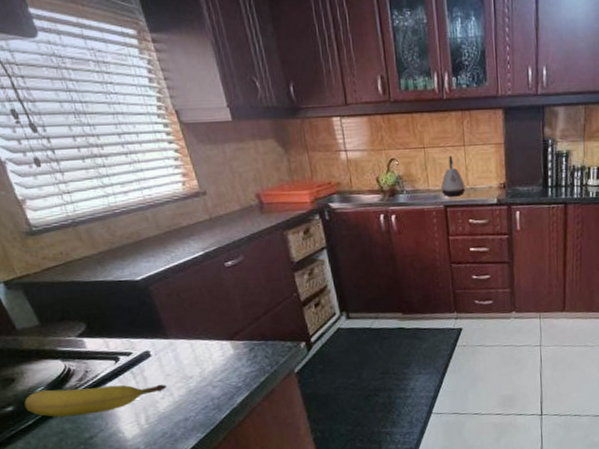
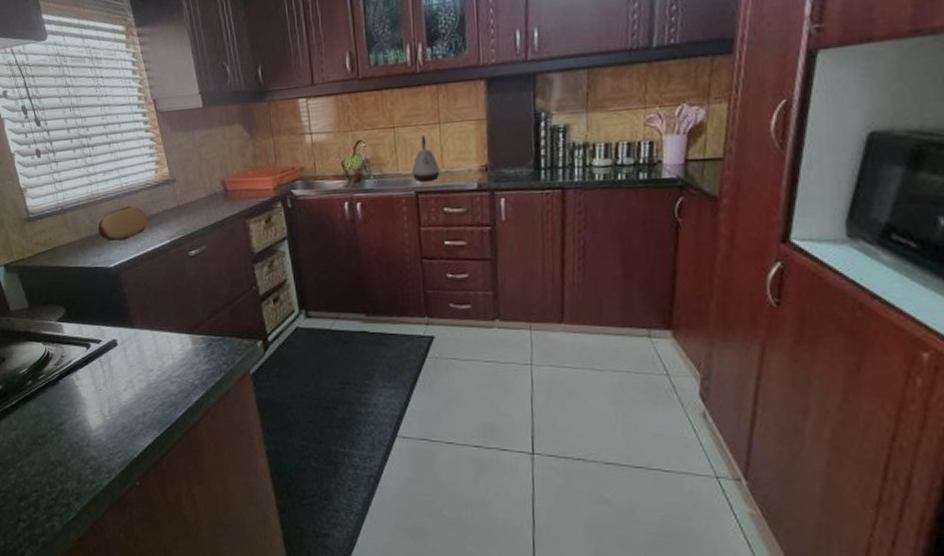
fruit: present [24,384,167,417] -> none [11,371,130,400]
bread loaf: none [119,218,178,255] -> present [98,205,148,242]

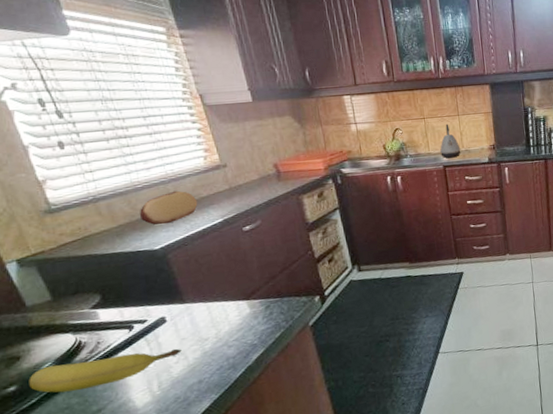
fruit: none [11,371,130,400] -> present [28,348,182,393]

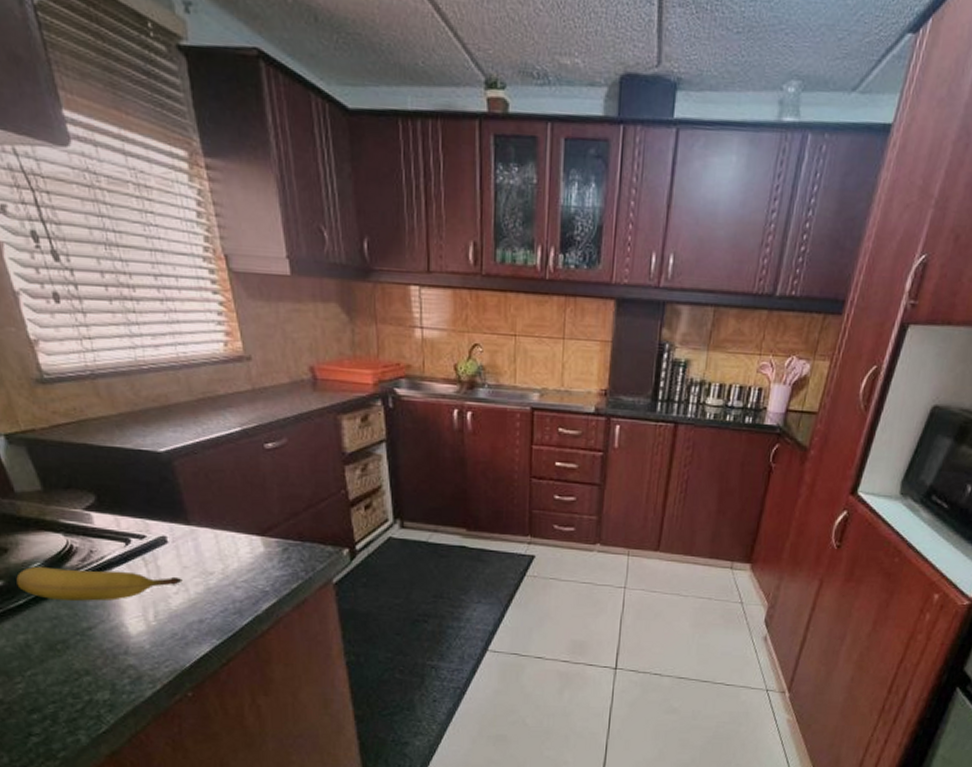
bread loaf: present [140,190,198,225] -> none [144,380,213,423]
kettle: present [439,124,461,158] -> none [529,348,559,399]

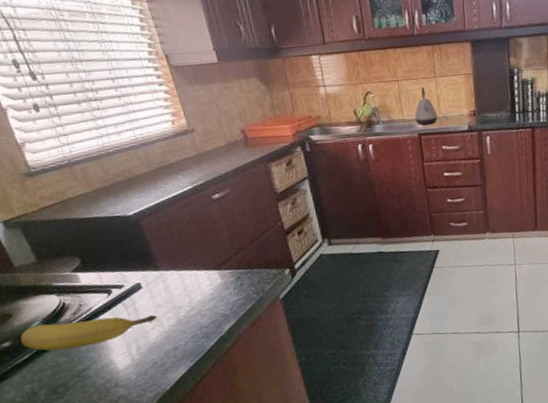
kettle: none [529,348,559,399] -> present [414,86,438,125]

